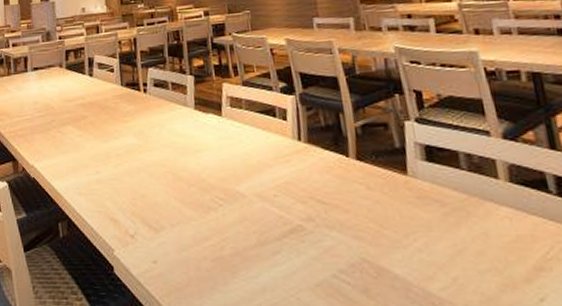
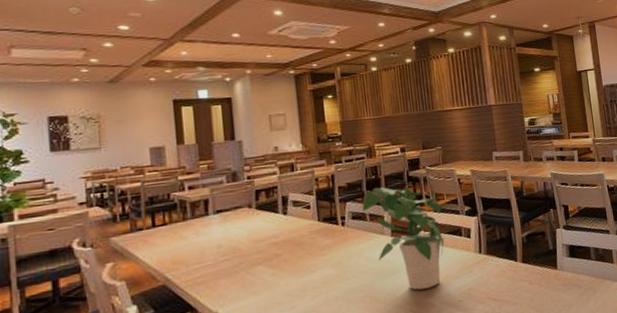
potted plant: none [164,53,255,174] -> present [362,187,445,290]

